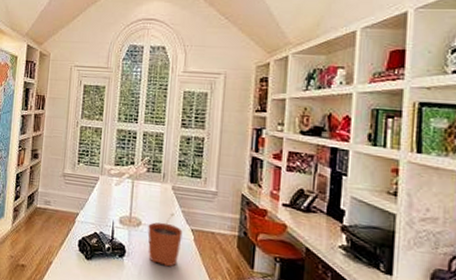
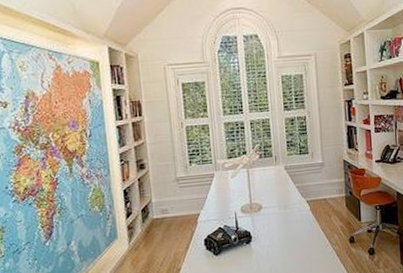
plant pot: present [147,213,183,267] -> none [268,190,300,240]

